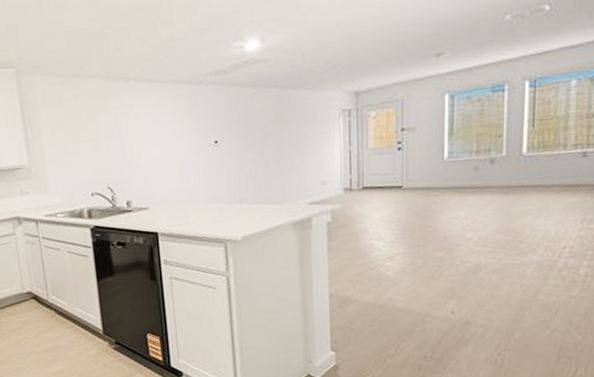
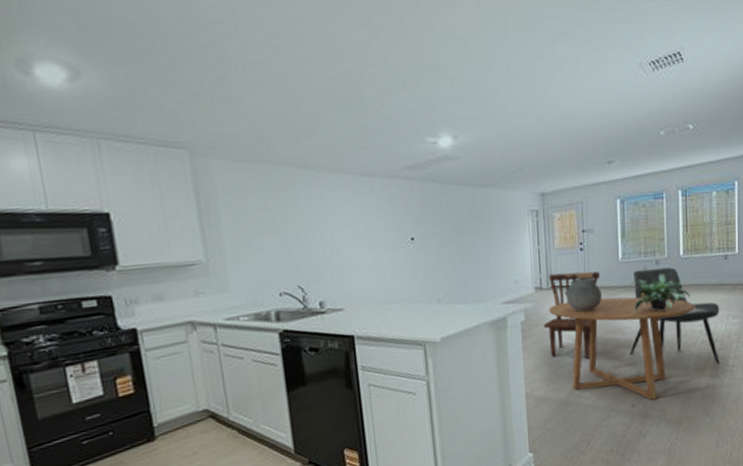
dining chair: none [351,171,419,261] -> present [543,271,600,359]
dining table: none [358,198,539,308] -> present [549,297,696,400]
ceramic pot: none [377,178,421,214] -> present [564,277,602,312]
dining chair: none [452,166,573,274] -> present [630,267,720,365]
potted plant: none [458,172,533,215] -> present [631,273,690,312]

